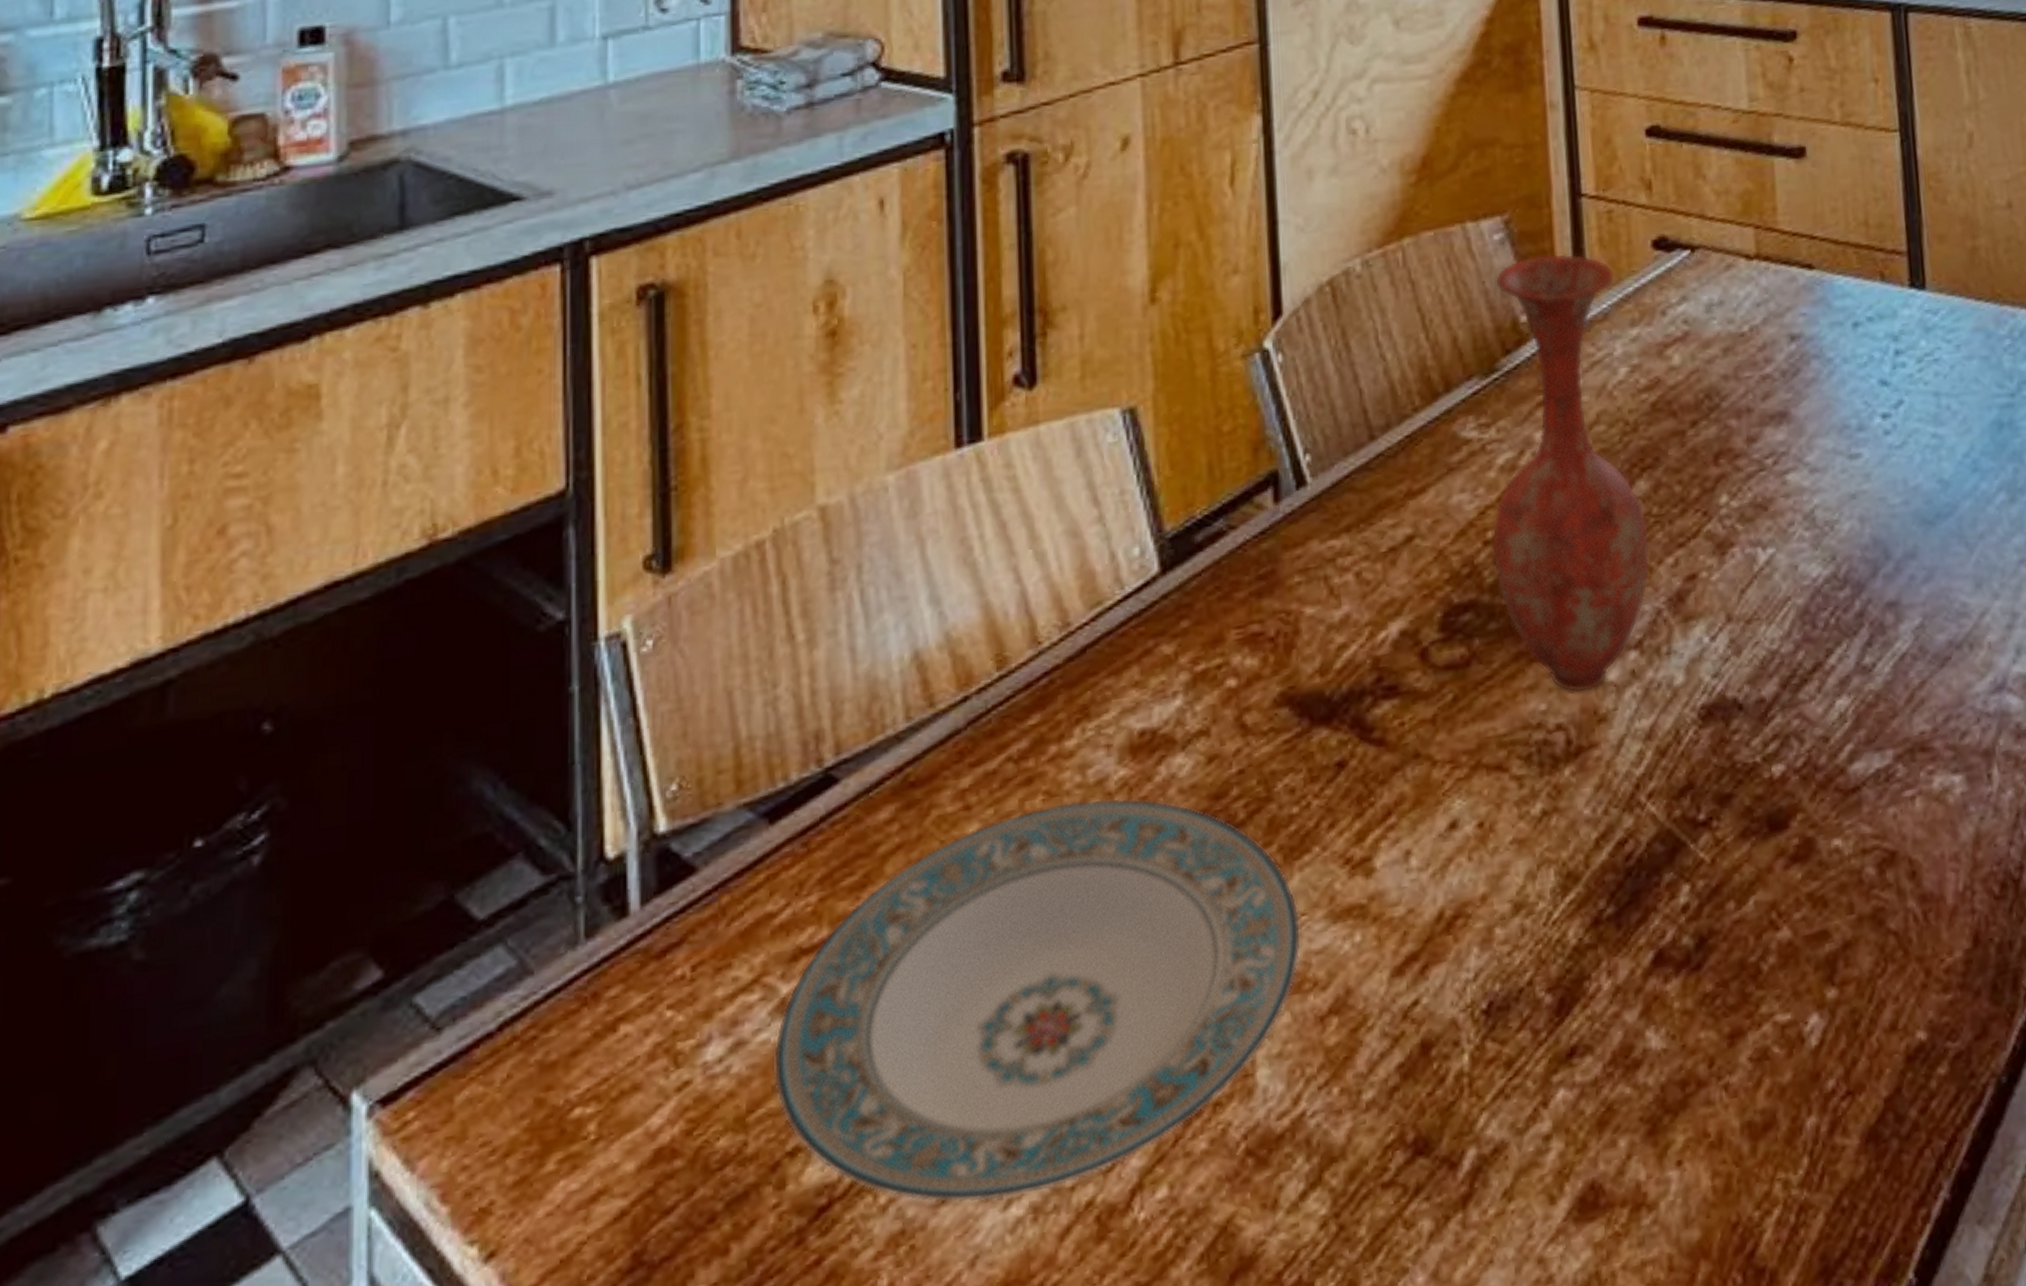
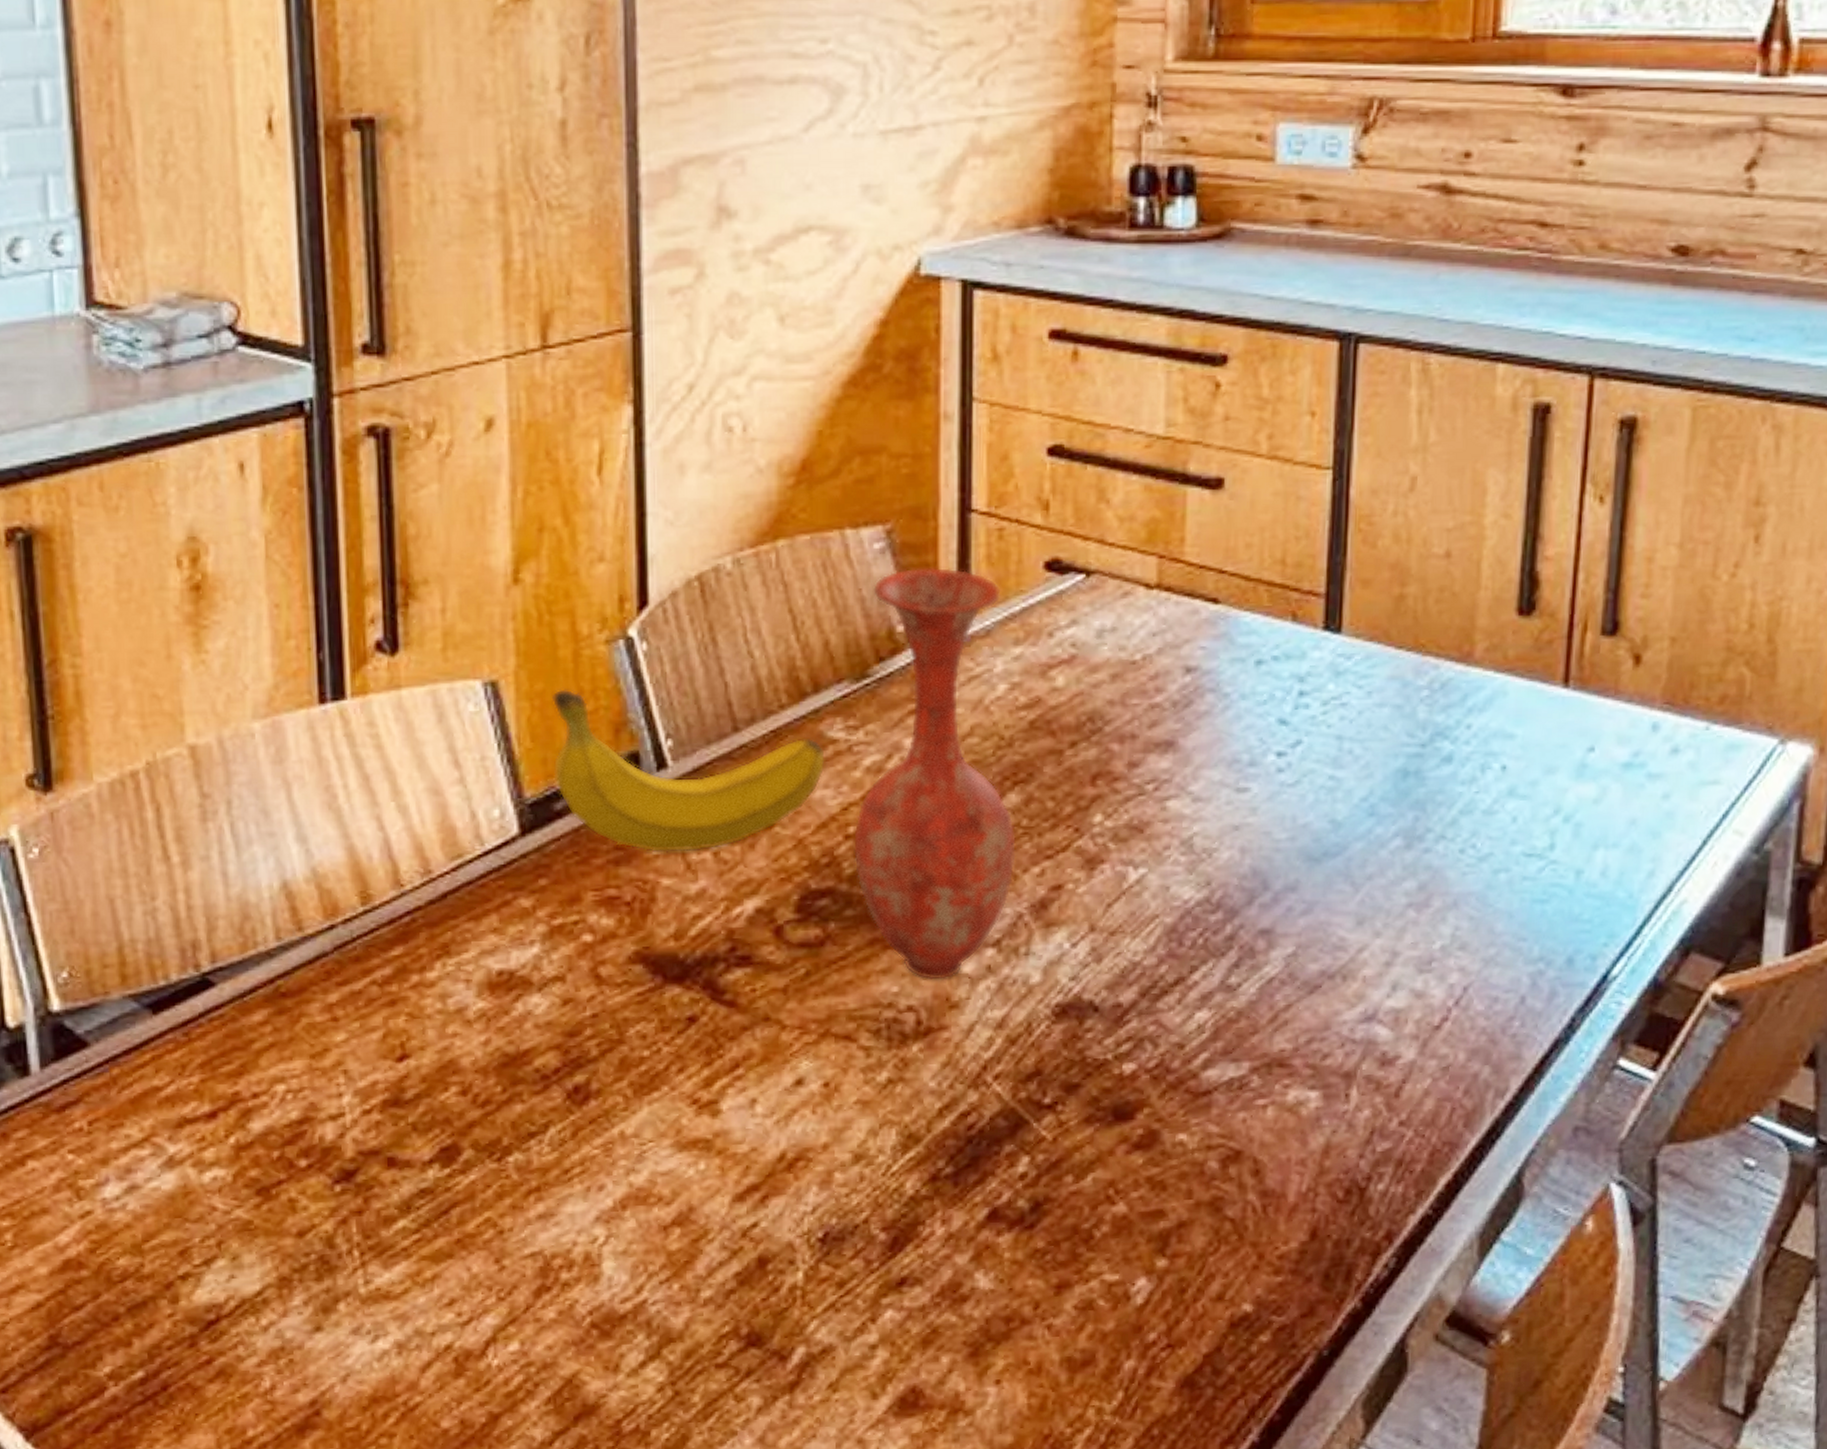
plate: present [773,798,1302,1204] -> none [163,1024,649,1335]
fruit: none [1190,409,1461,580] -> present [551,689,825,853]

